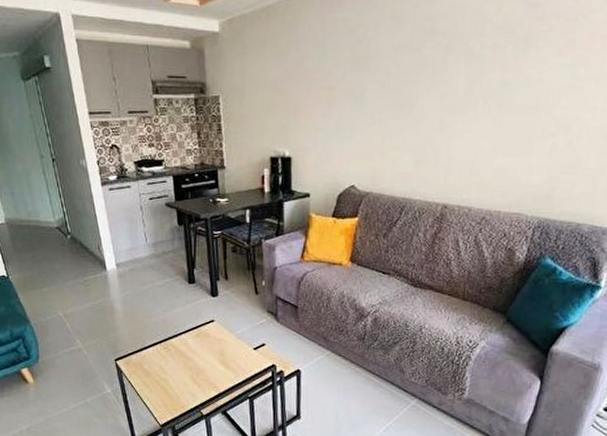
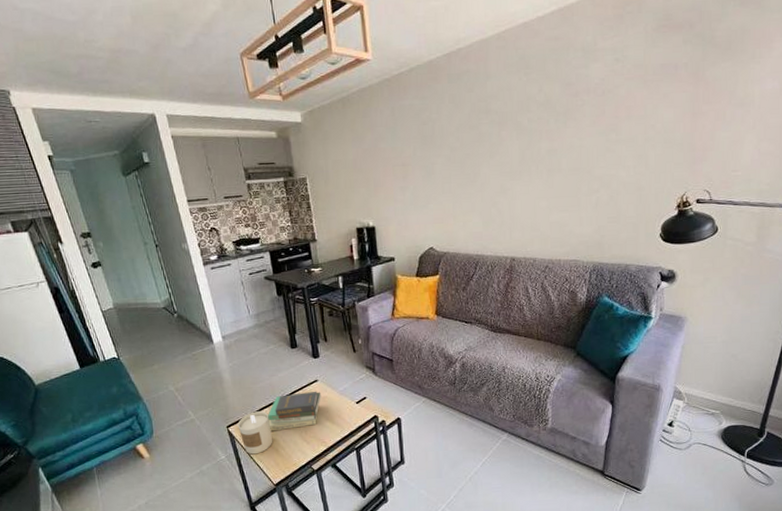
candle: none [126,347,162,392] -> present [237,411,273,455]
books: none [159,331,217,370] -> present [268,391,322,432]

